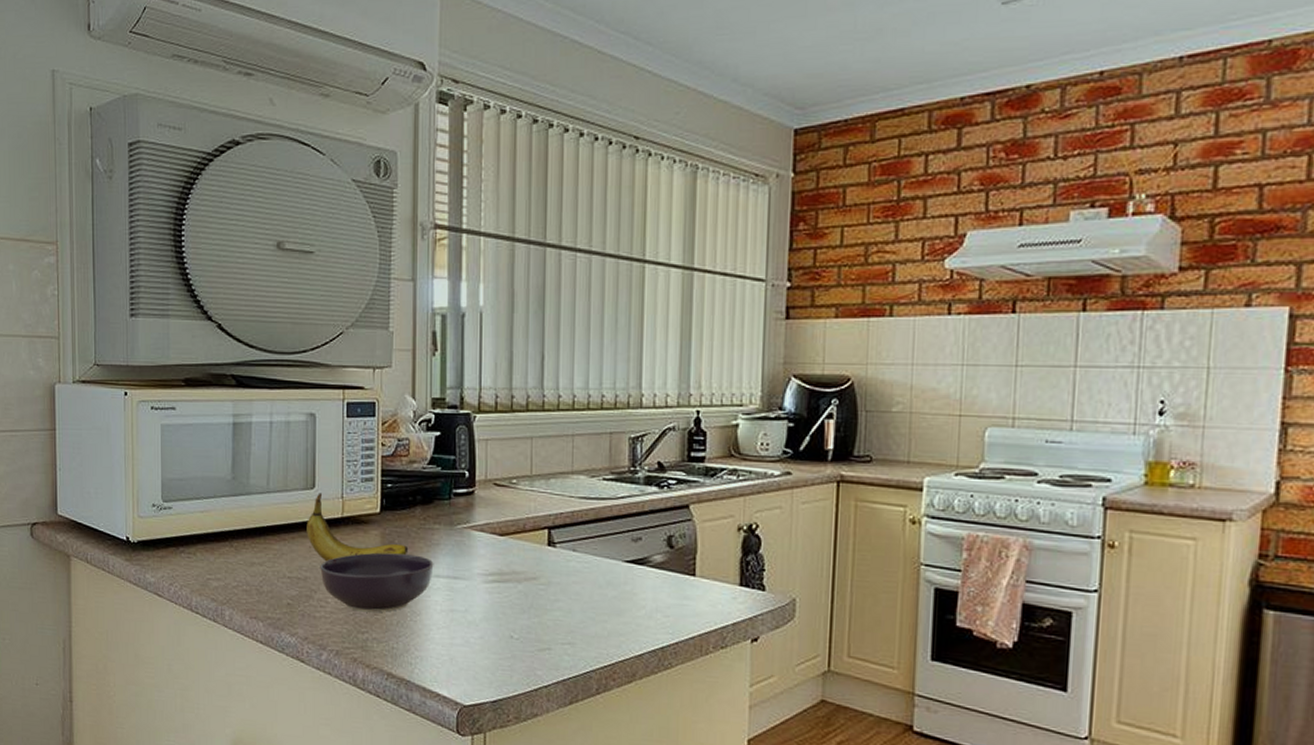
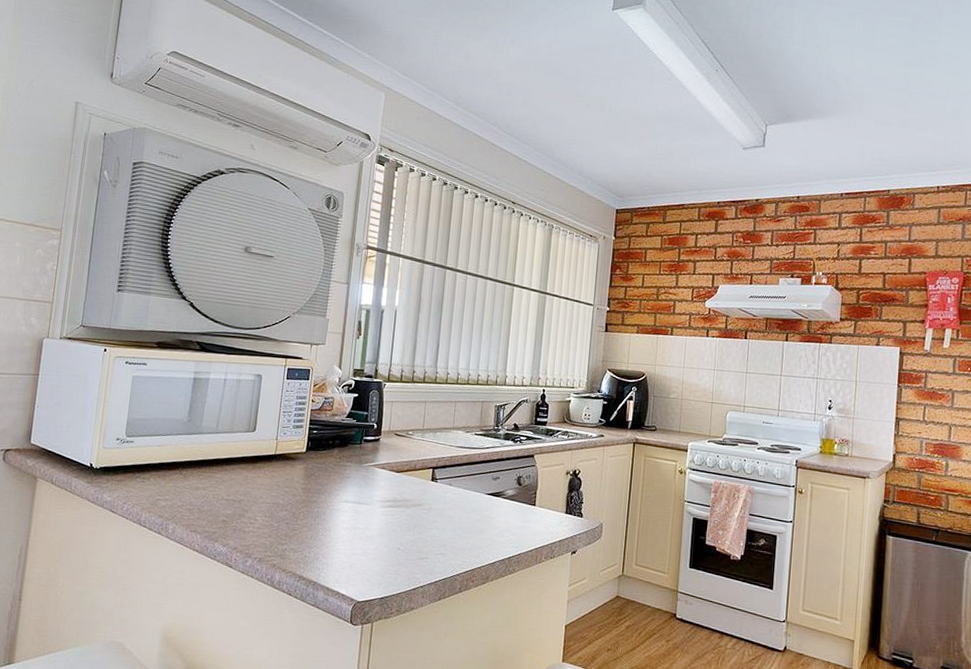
fruit: present [306,492,409,562] -> none [245,435,326,489]
bowl: present [320,552,434,613] -> none [253,482,344,529]

